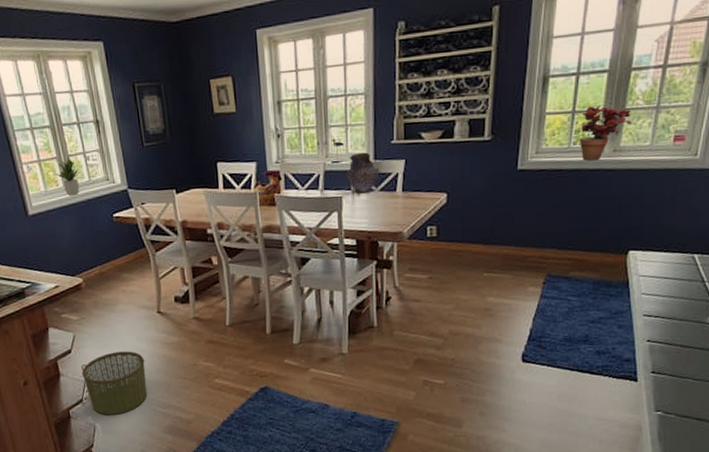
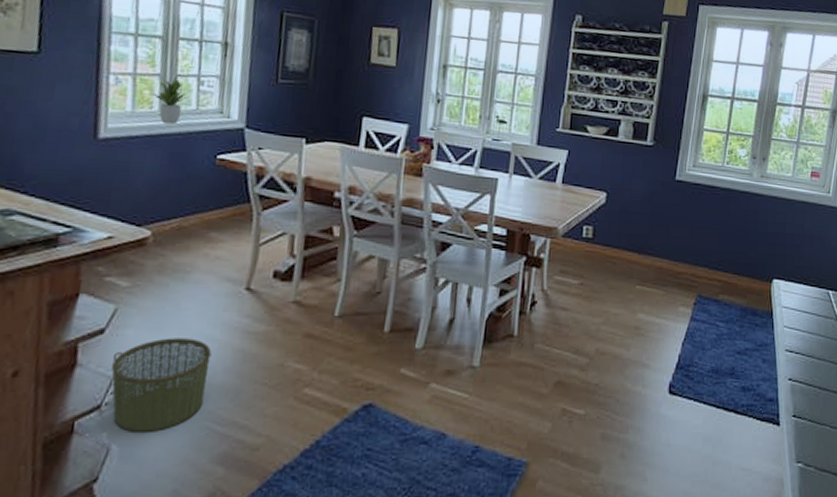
pottery: present [345,152,380,194] -> none [505,134,541,179]
potted plant: present [578,105,632,162] -> none [731,130,777,184]

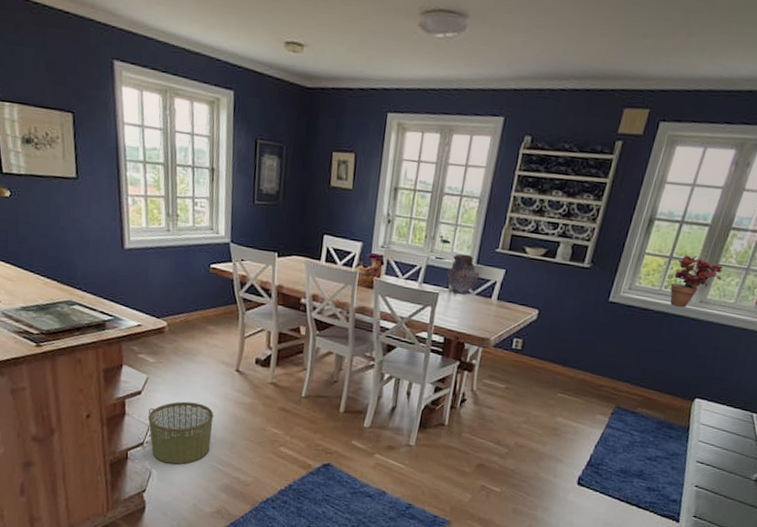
potted plant: present [153,76,190,125] -> none [160,198,187,239]
pottery: none [505,134,541,179] -> present [446,253,480,295]
potted plant: none [731,130,777,184] -> present [670,255,723,308]

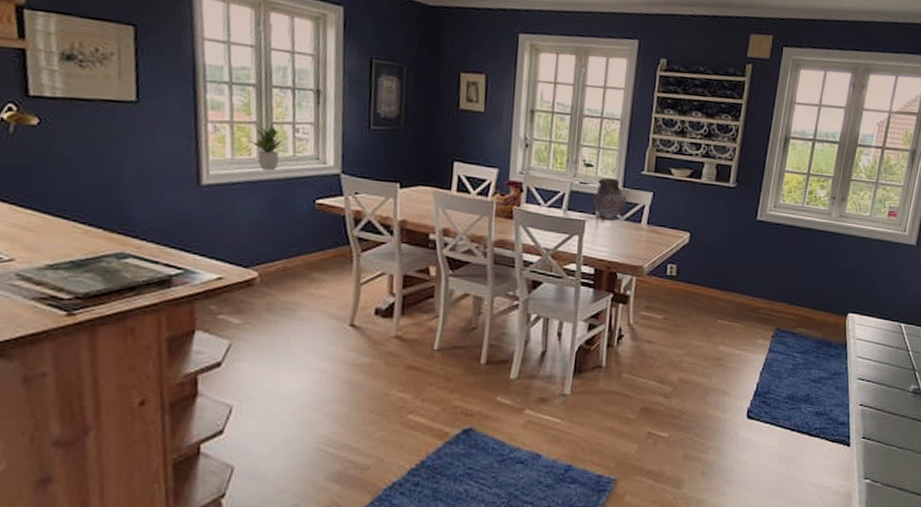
basket: present [147,401,214,465] -> none [229,370,321,454]
potted plant: none [160,198,187,239] -> present [251,123,286,171]
potted plant: present [670,255,723,308] -> none [811,171,856,223]

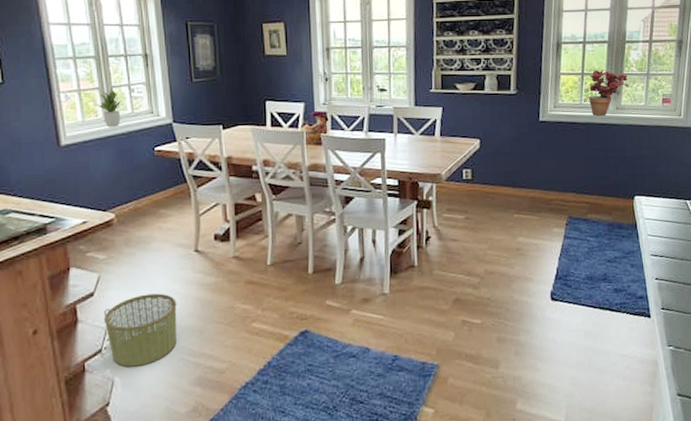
basket: none [229,370,321,454] -> present [103,293,177,367]
pottery: present [592,177,627,221] -> none [388,99,420,137]
potted plant: none [811,171,856,223] -> present [588,70,629,117]

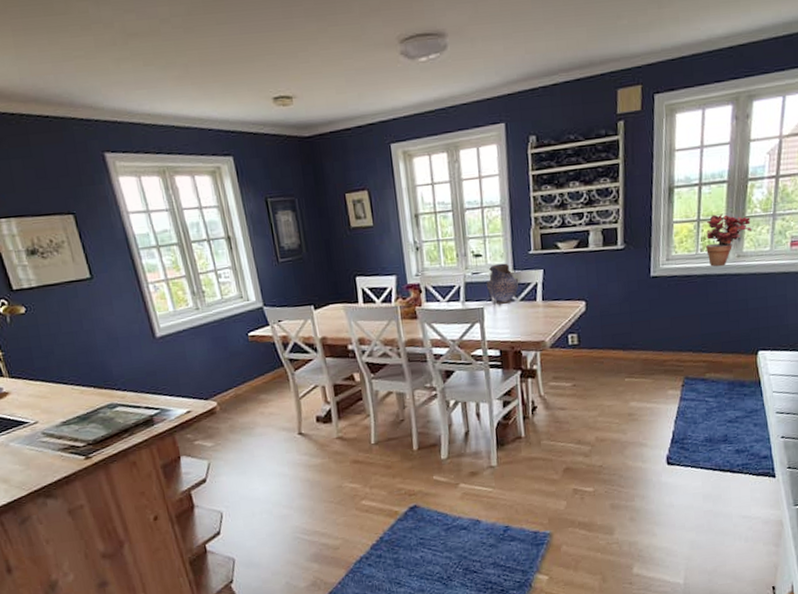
potted plant: present [96,87,125,128] -> none [185,274,213,316]
basket: present [103,293,177,367] -> none [217,476,290,547]
pottery: none [388,99,420,137] -> present [486,263,519,304]

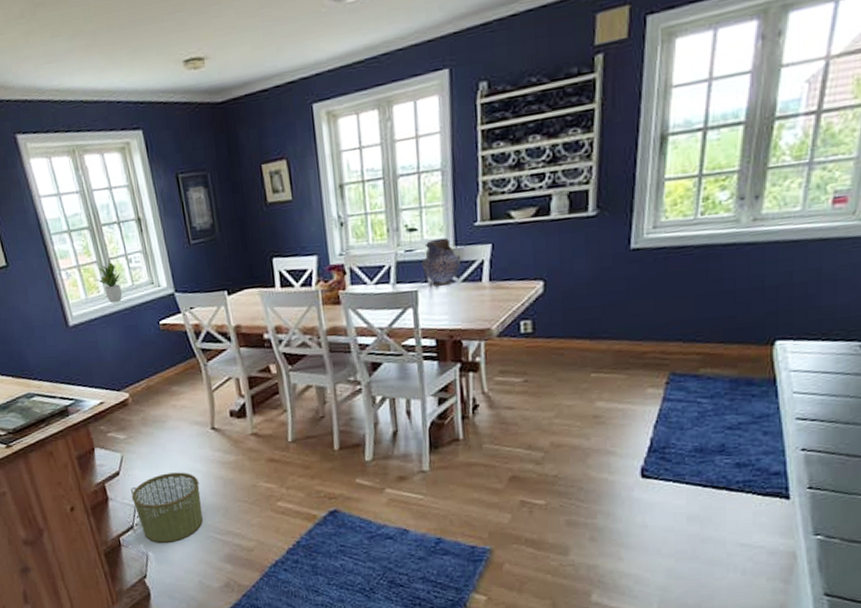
potted plant: none [185,274,213,316] -> present [97,259,124,304]
basket: none [217,476,290,547] -> present [130,472,203,543]
potted plant: present [705,213,752,267] -> none [707,165,777,235]

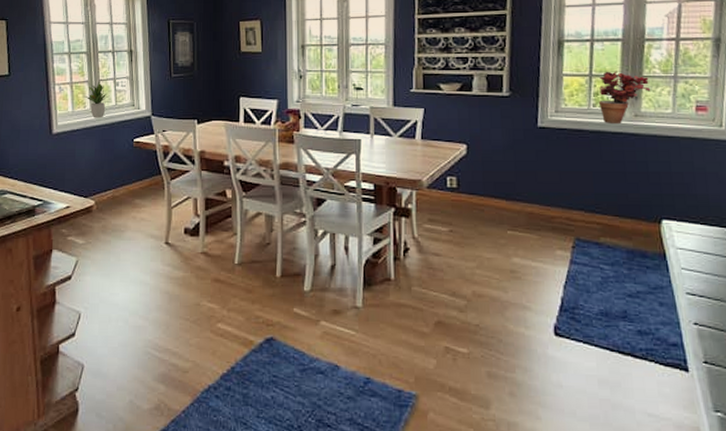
basket: present [130,472,203,543] -> none [78,282,146,355]
pottery: present [421,237,461,286] -> none [365,98,399,138]
potted plant: none [707,165,777,235] -> present [598,71,651,125]

